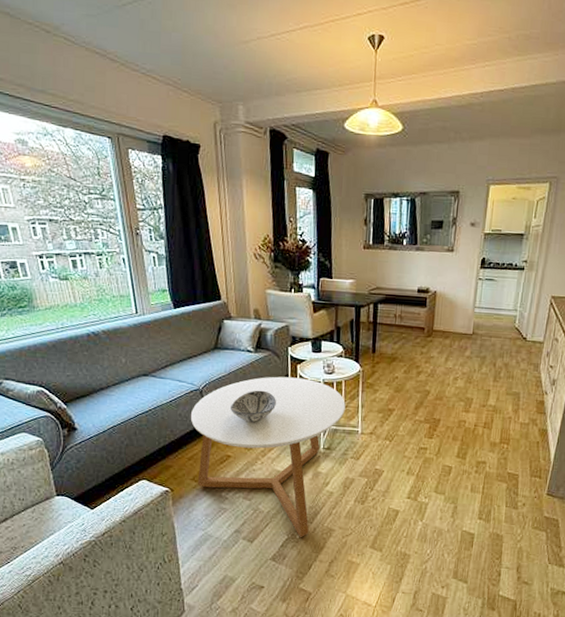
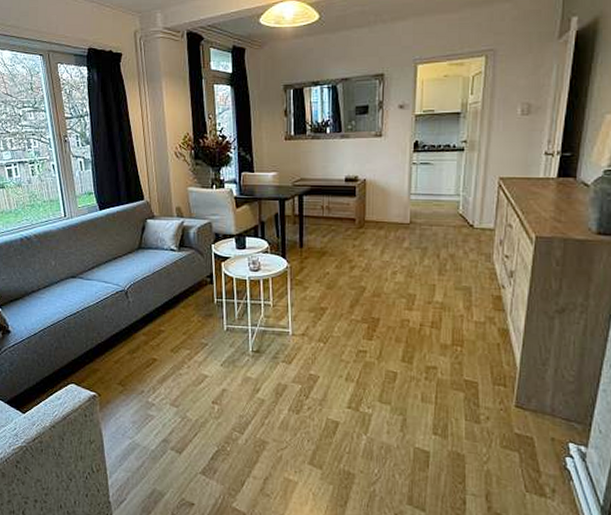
coffee table: present [190,376,346,537] -> none [116,275,274,450]
decorative bowl: present [230,390,276,423] -> none [155,289,201,324]

